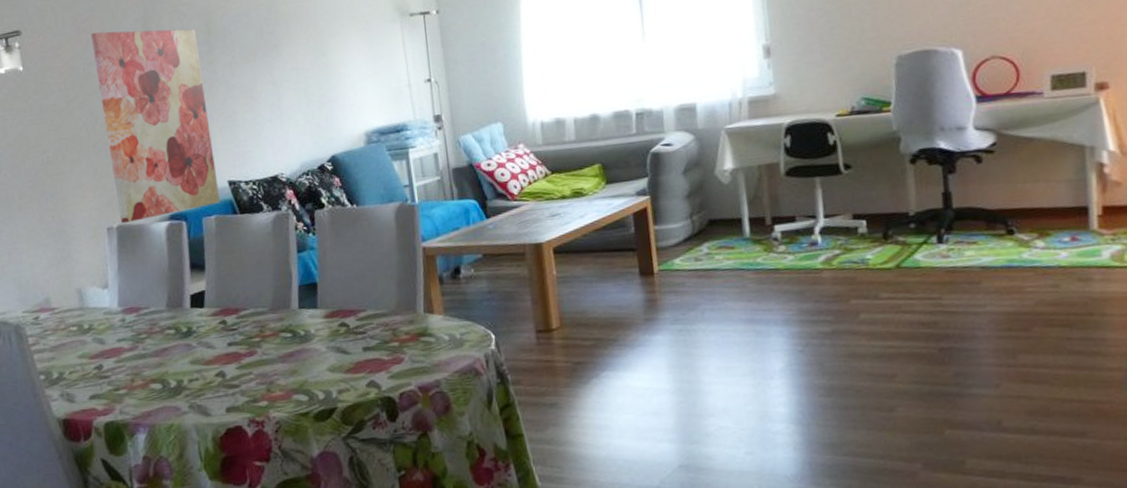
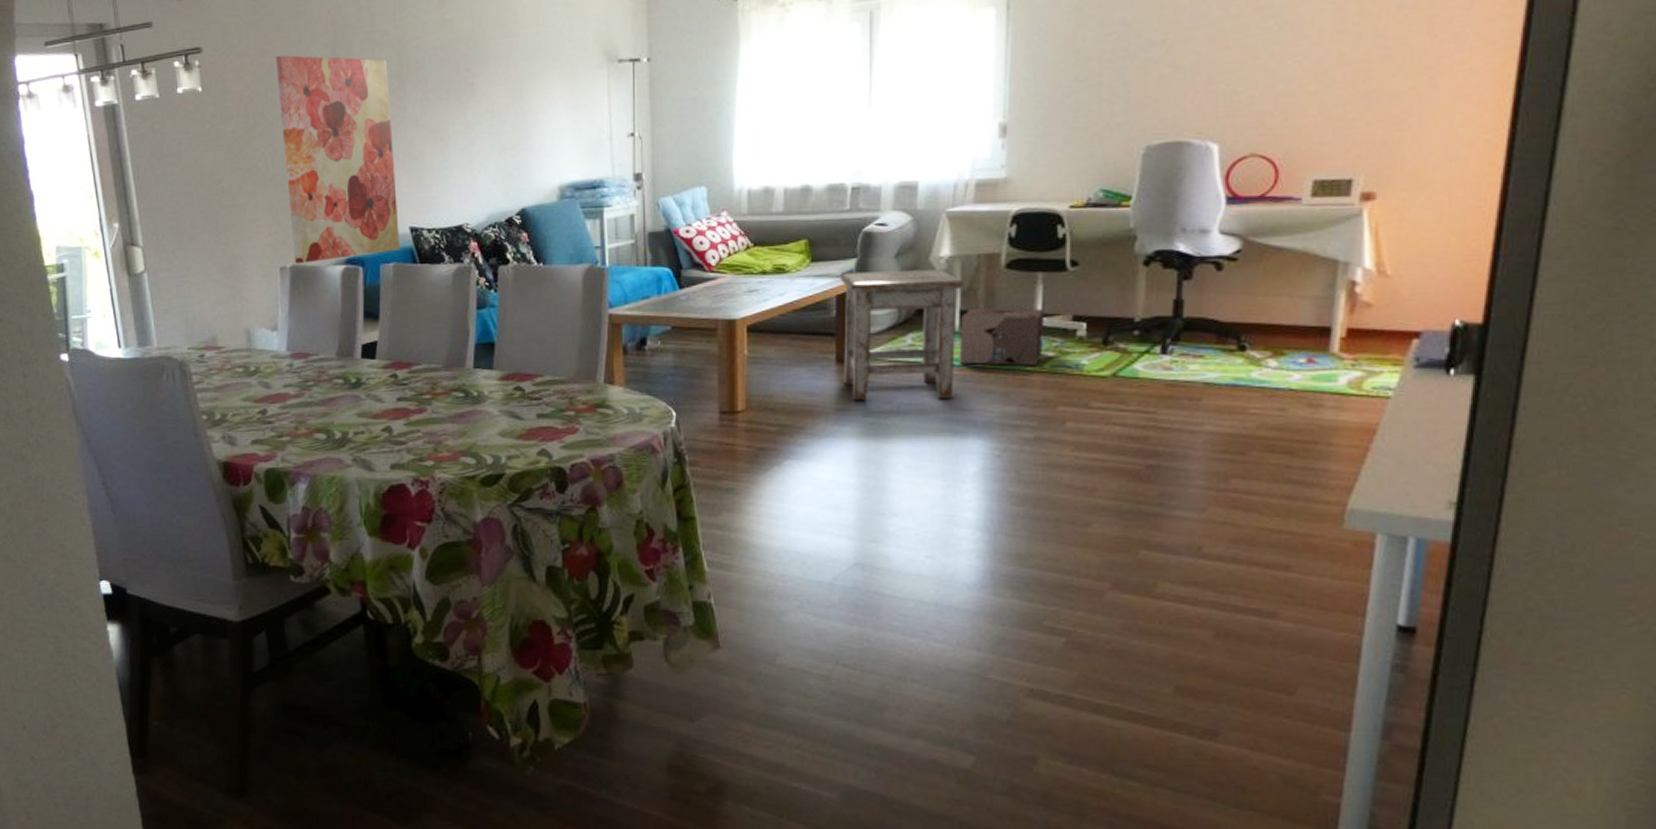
stool: none [634,181,752,310] -> present [840,269,963,401]
cardboard box: none [750,210,829,267] -> present [959,308,1045,366]

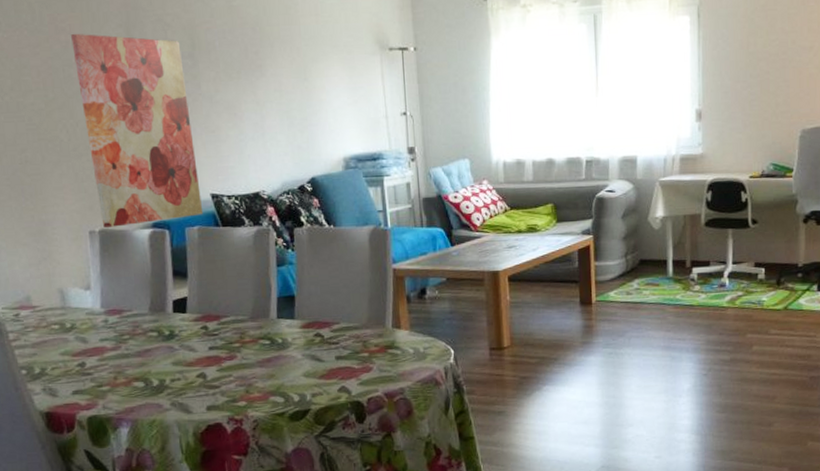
stool: present [840,269,963,401] -> none [580,227,674,336]
cardboard box: present [959,308,1045,366] -> none [673,257,735,303]

